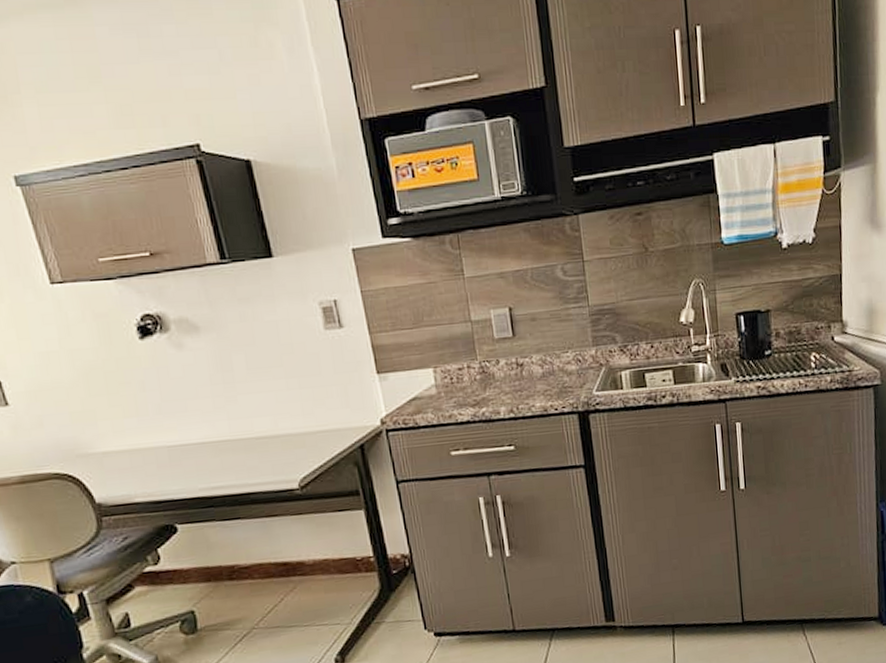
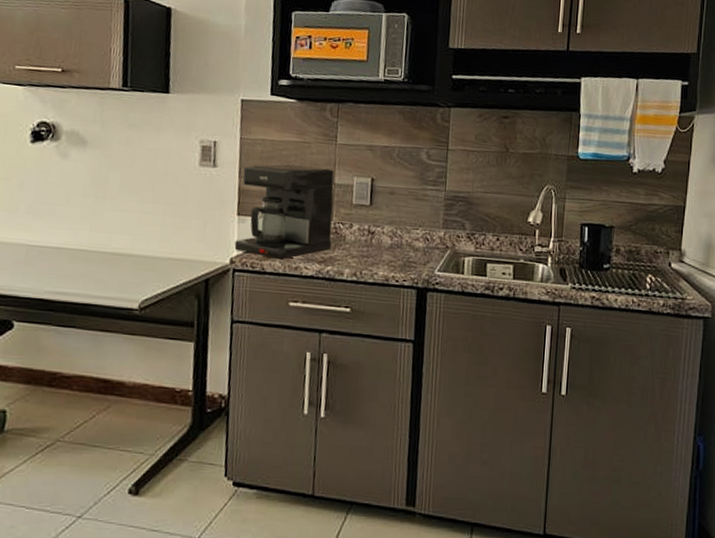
coffee maker: none [372,306,482,412] -> present [234,164,334,260]

